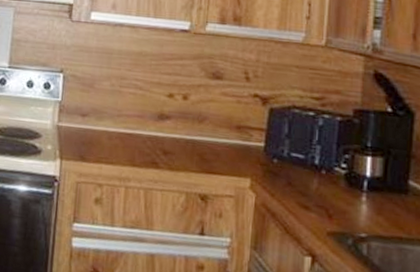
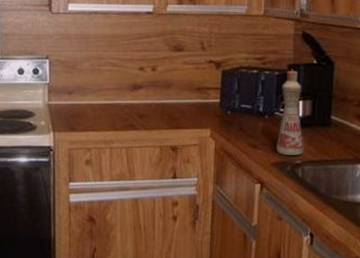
bottle: none [334,115,372,227] -> present [276,69,304,155]

